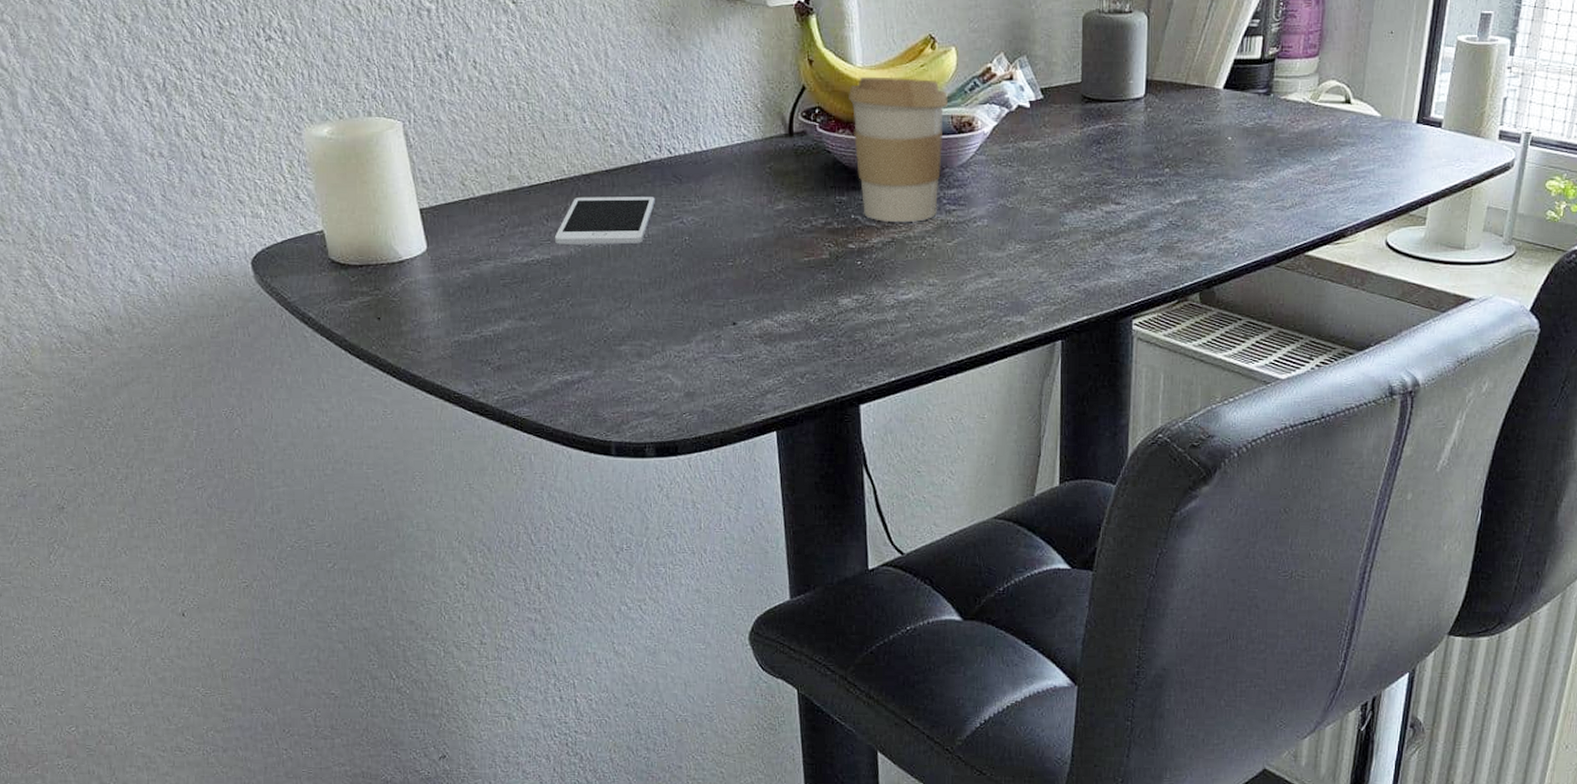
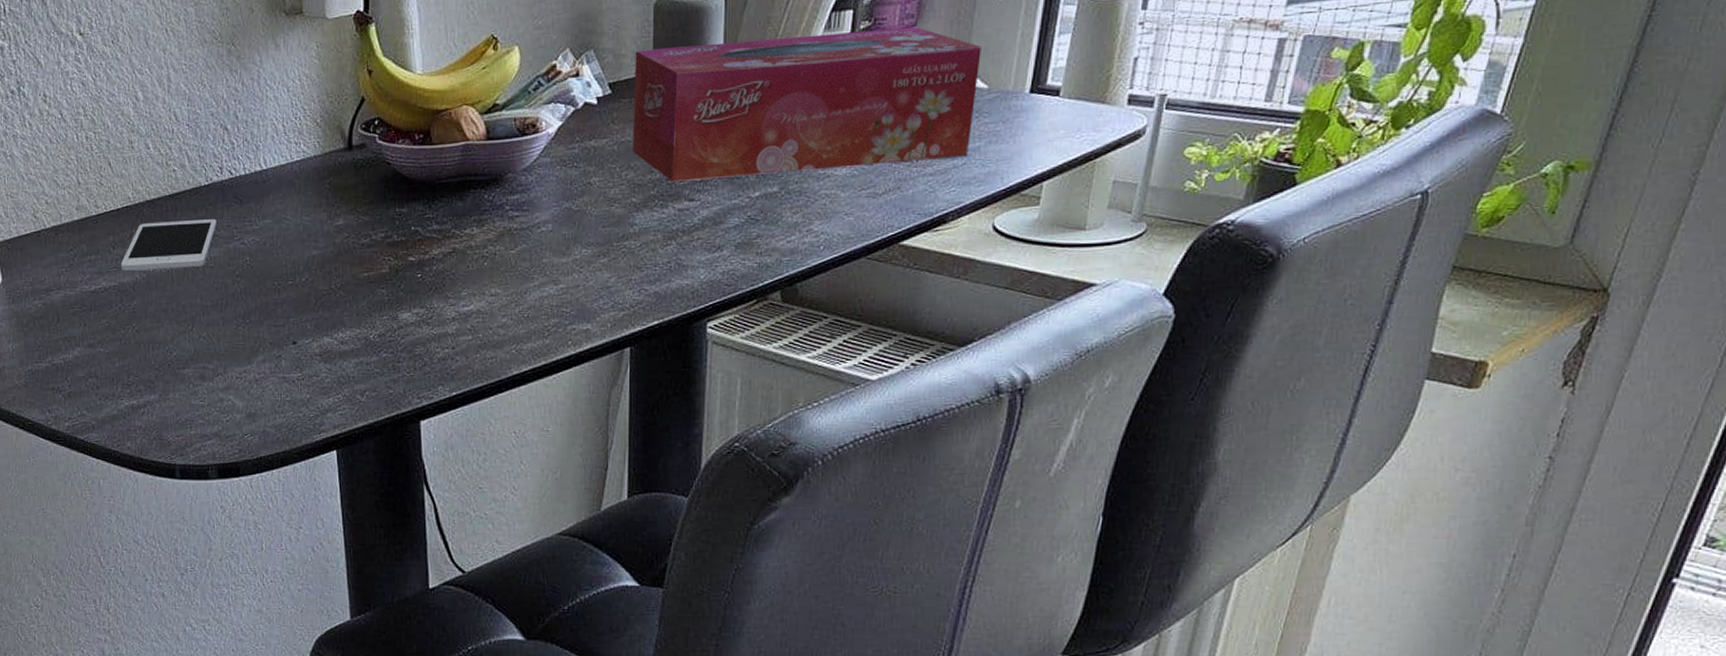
coffee cup: present [849,76,949,223] -> none [408,81,512,233]
tissue box: none [1063,56,1375,185] -> present [632,26,981,182]

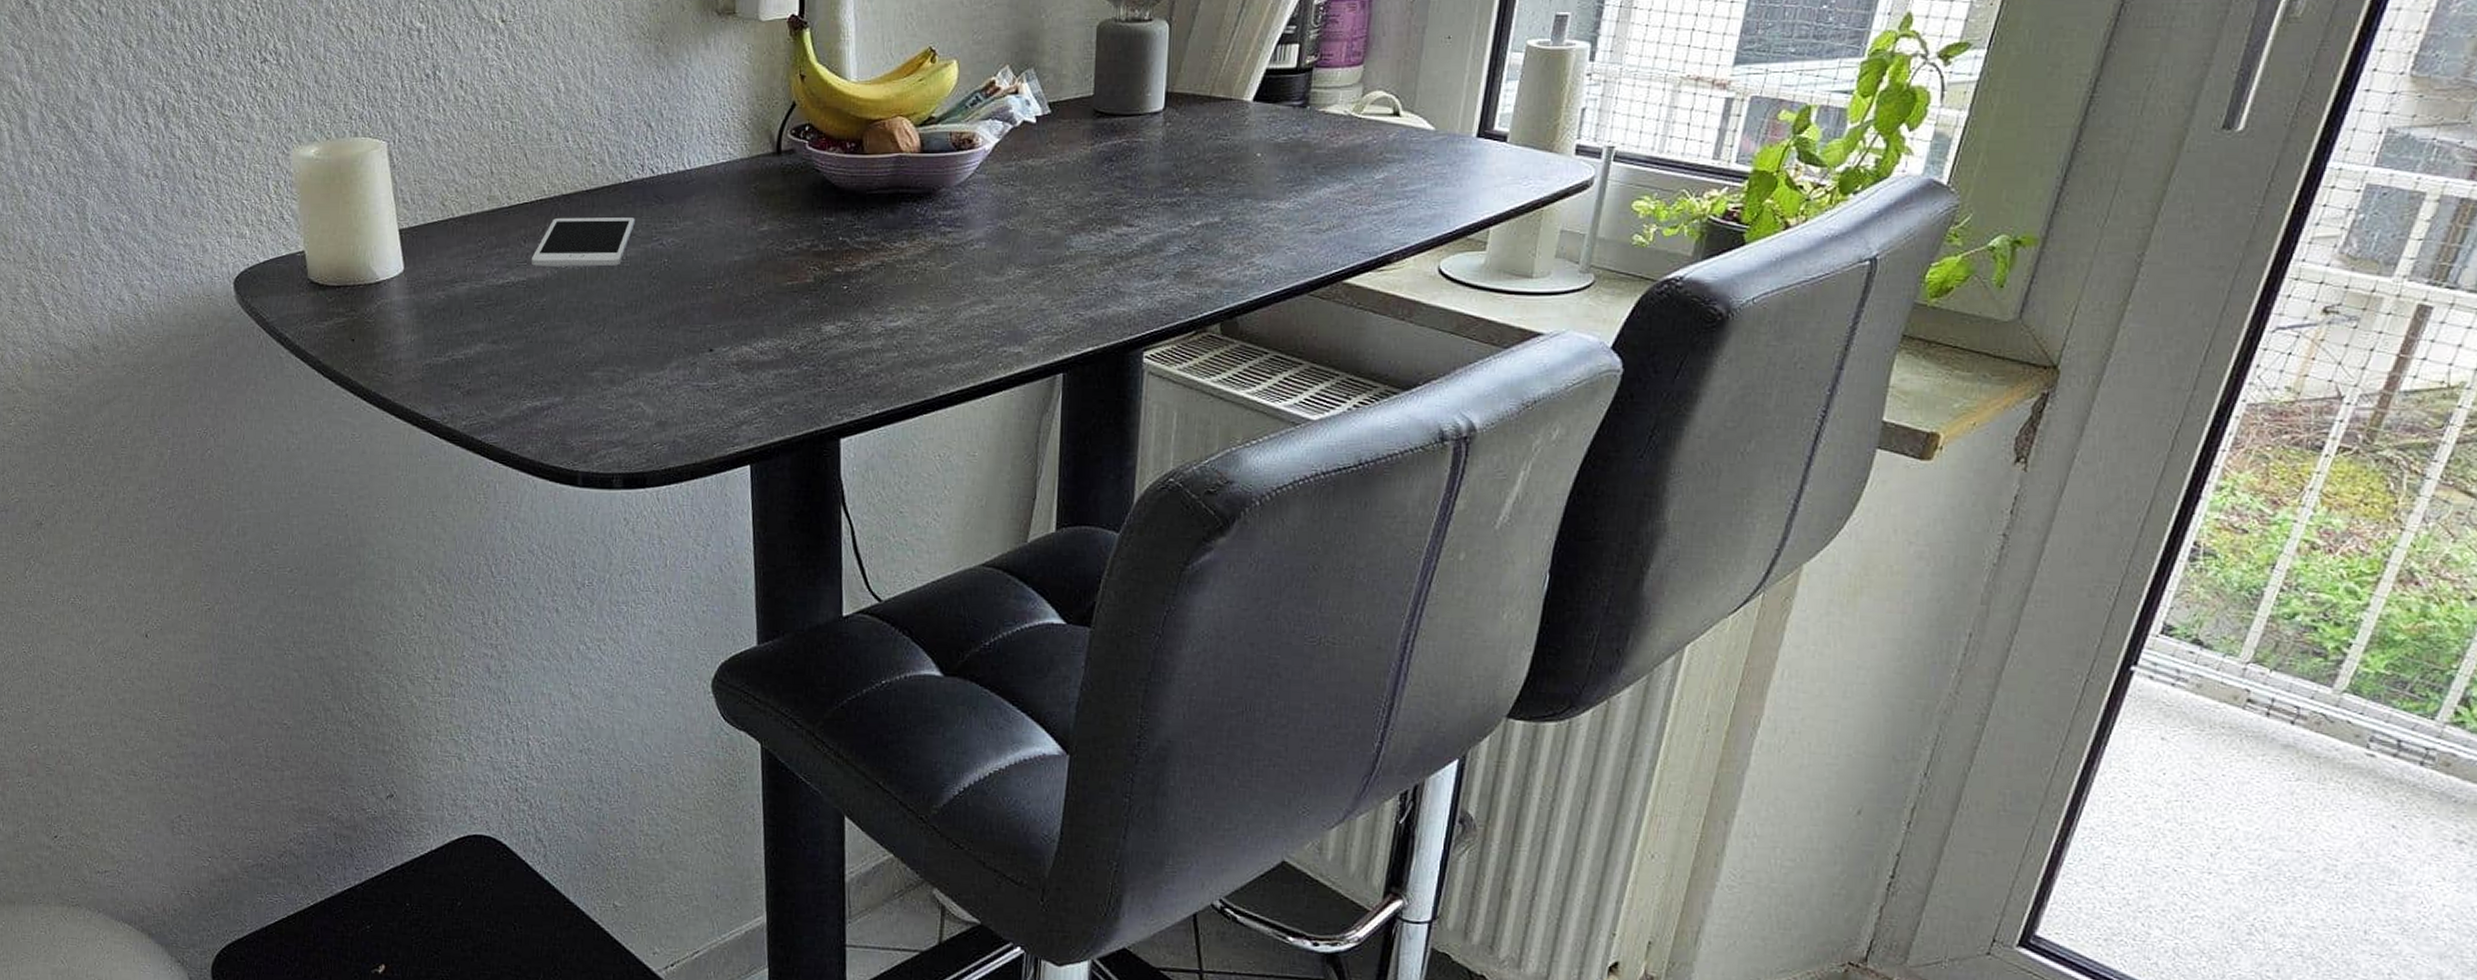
tissue box: present [632,26,981,182] -> none [1071,64,1428,206]

